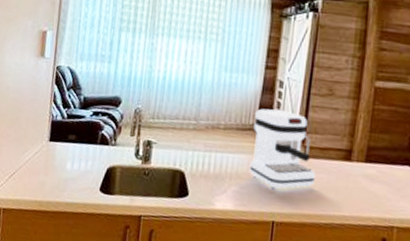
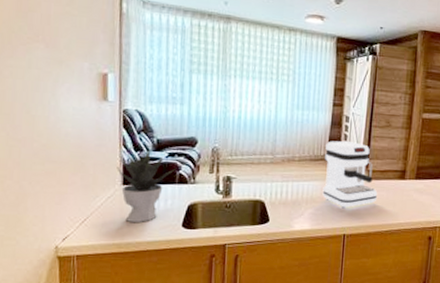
potted plant: none [46,106,99,182] -> present [117,150,176,222]

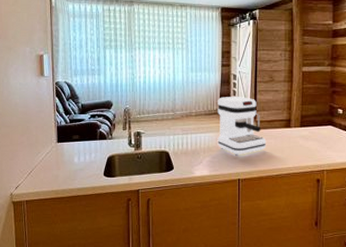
potted plant: present [117,150,176,222] -> none [52,113,97,173]

